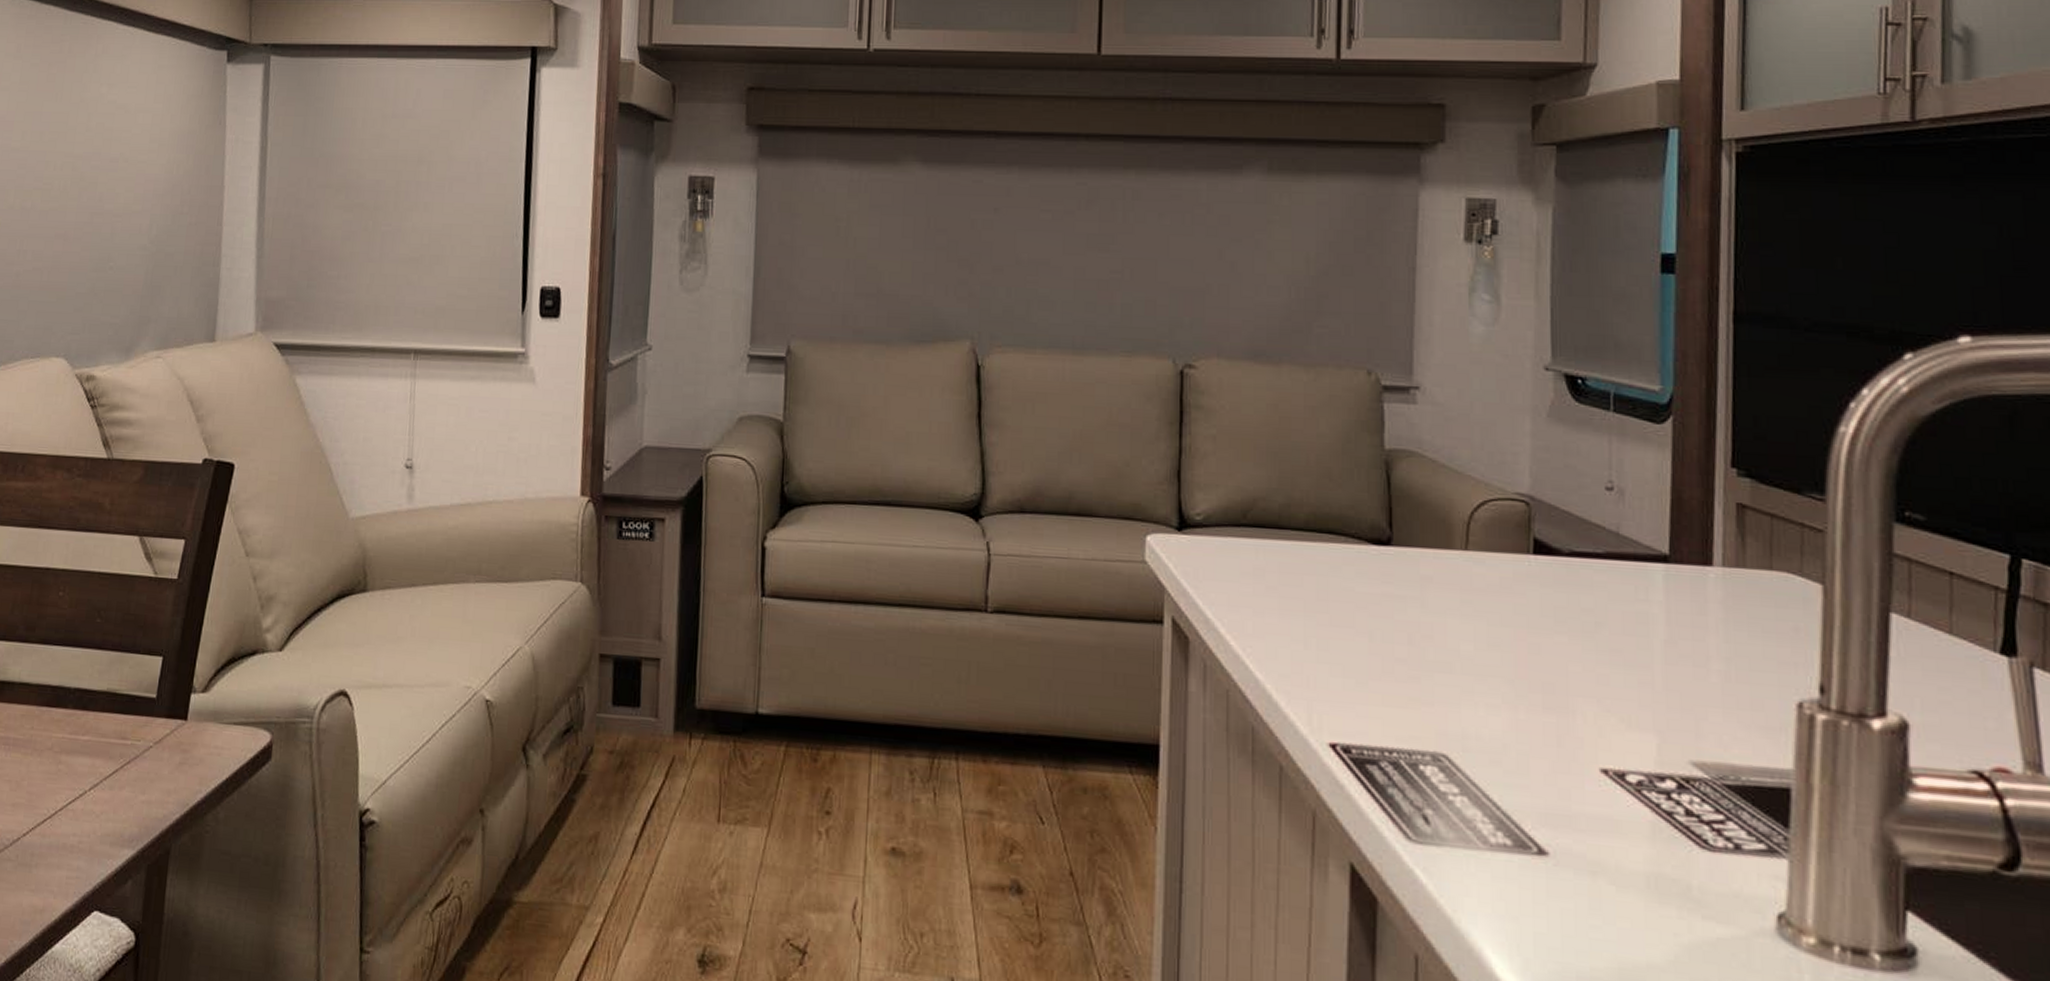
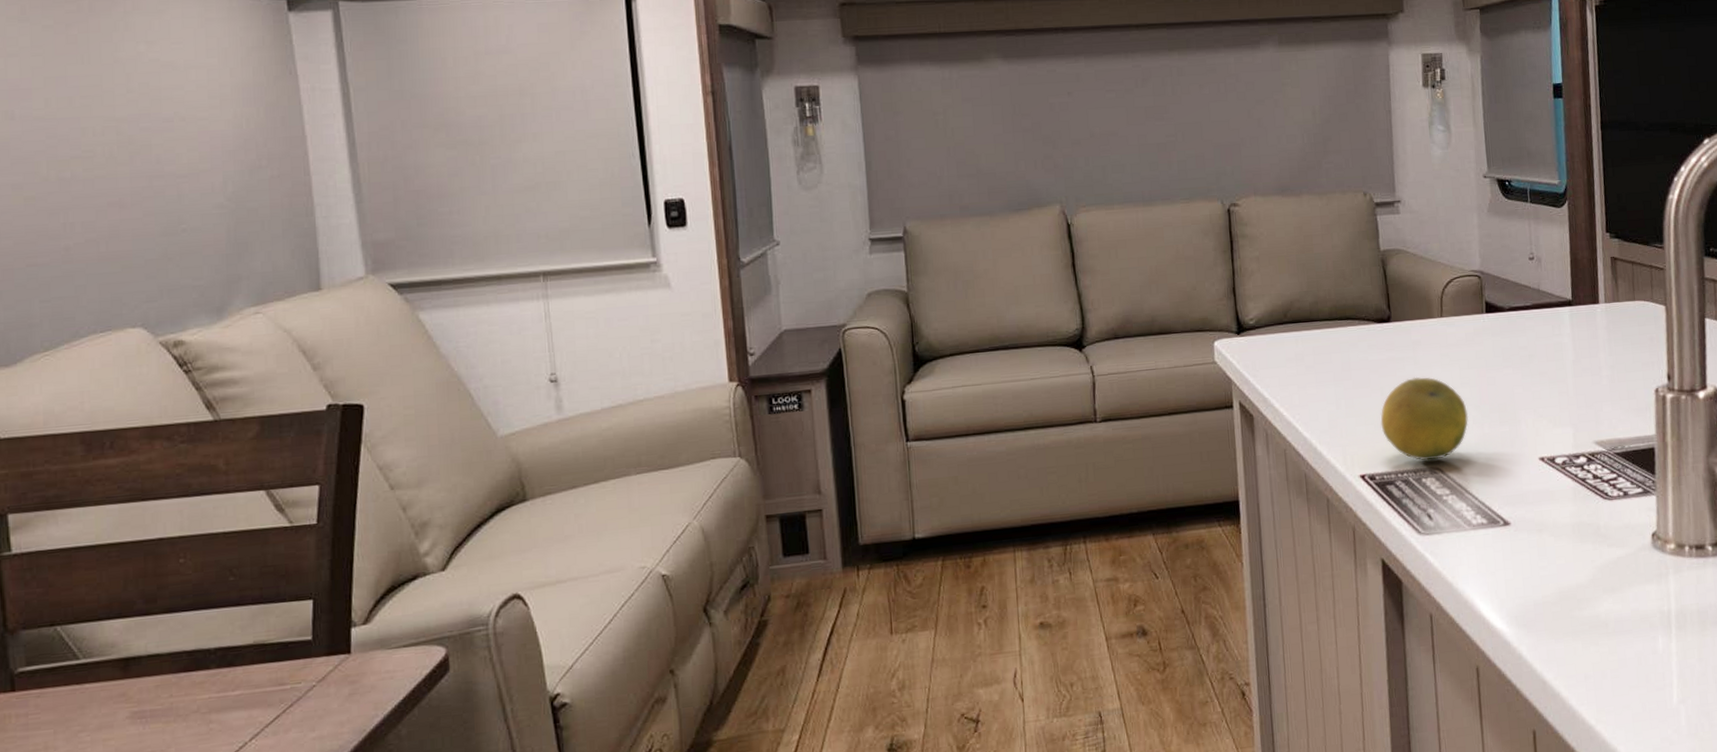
fruit: none [1365,624,1496,743] -> present [1380,376,1469,461]

